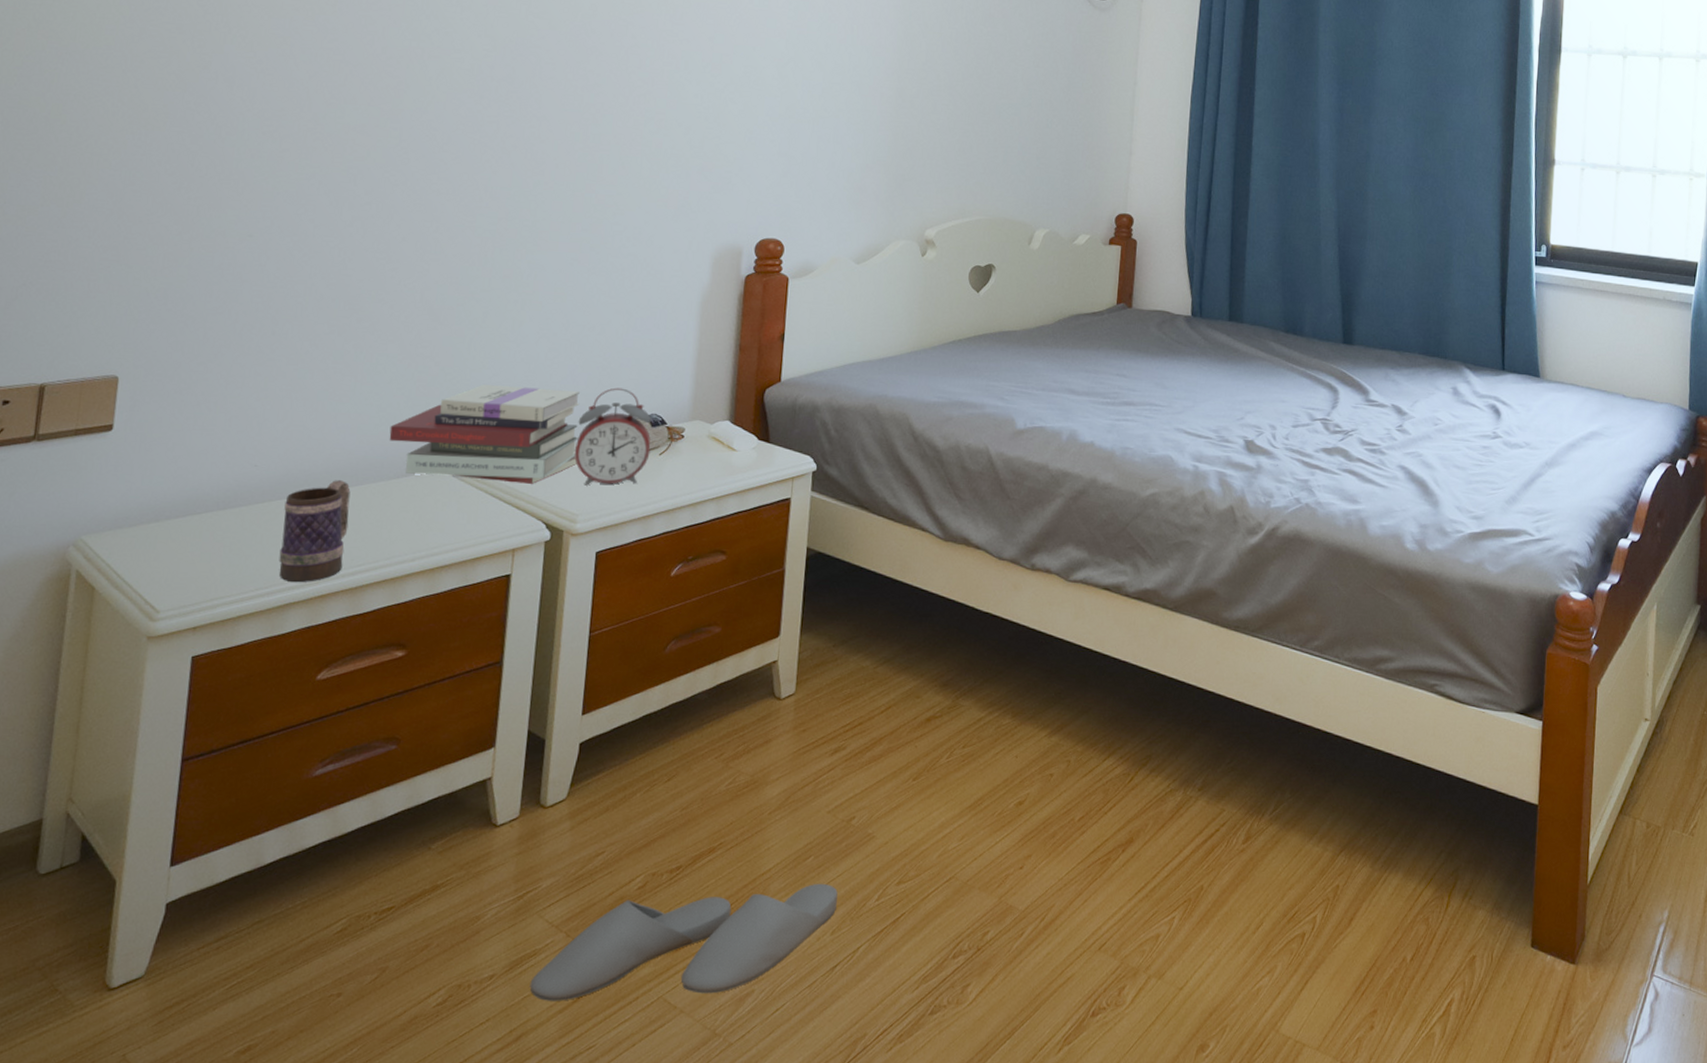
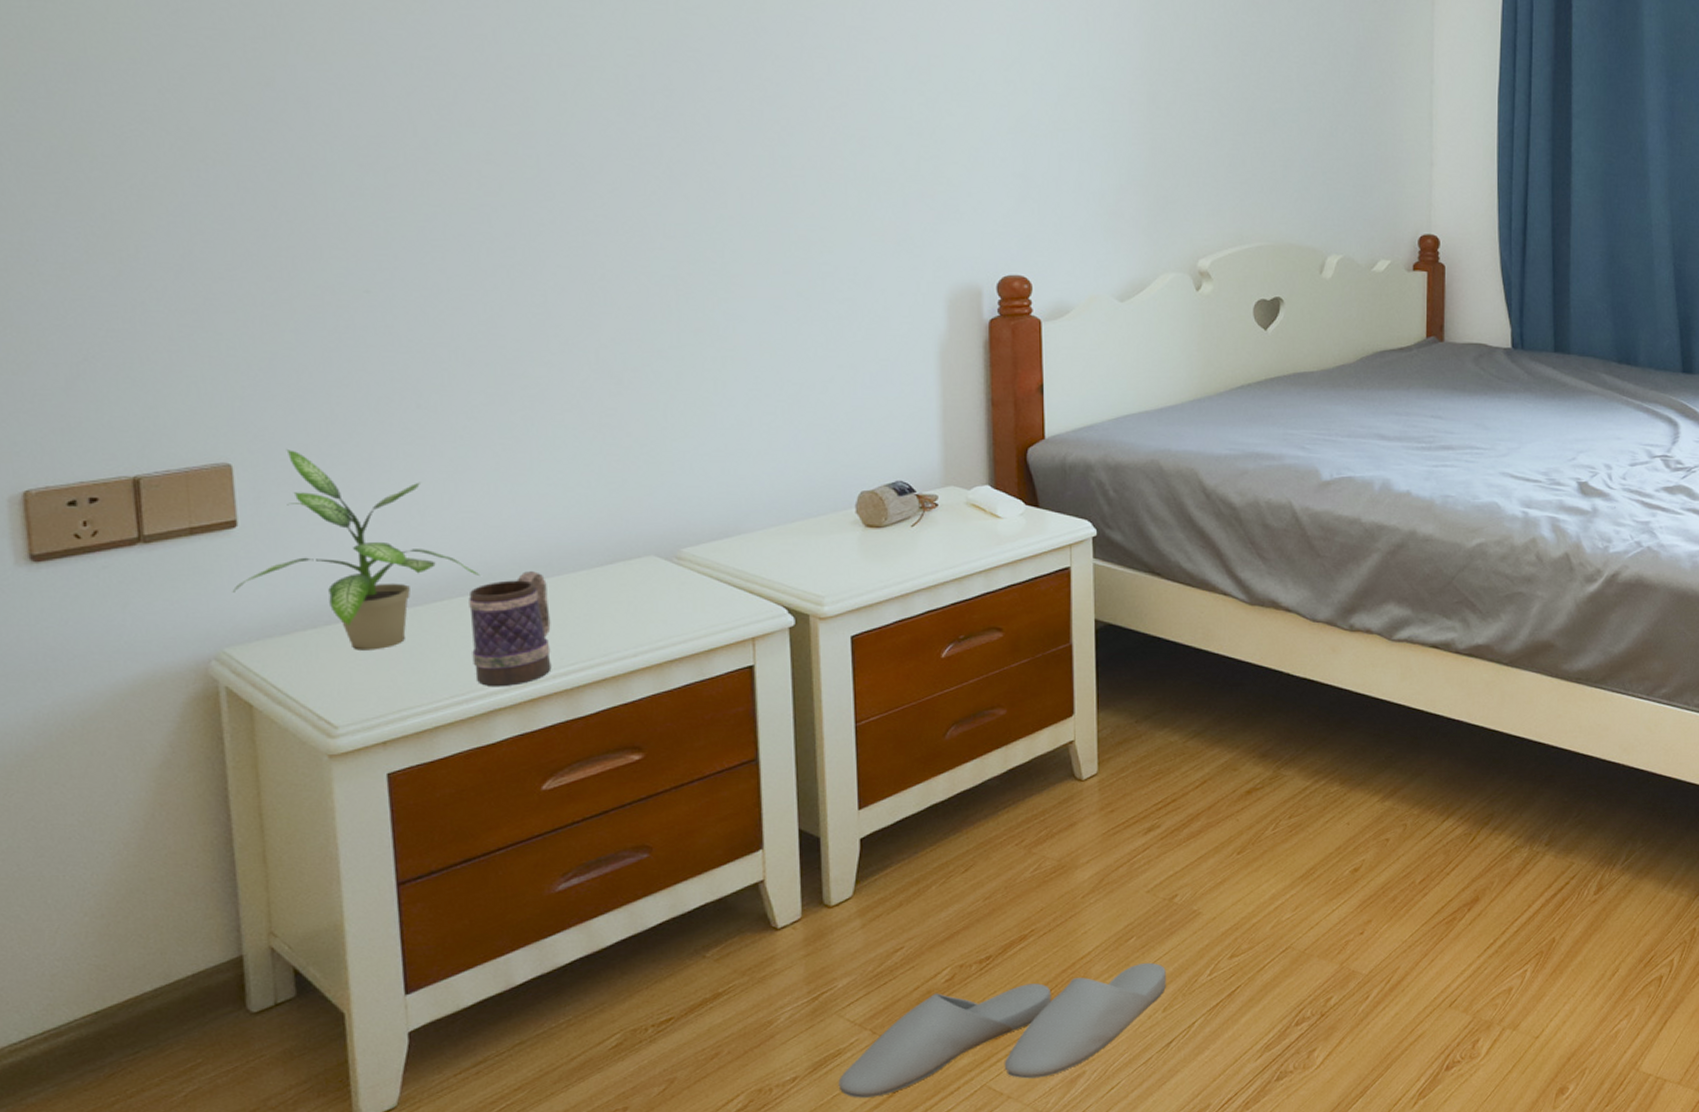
potted plant: none [97,366,298,544] -> present [232,449,481,650]
books: present [389,385,580,484] -> none [583,456,815,565]
alarm clock: present [574,387,651,486] -> none [809,453,900,564]

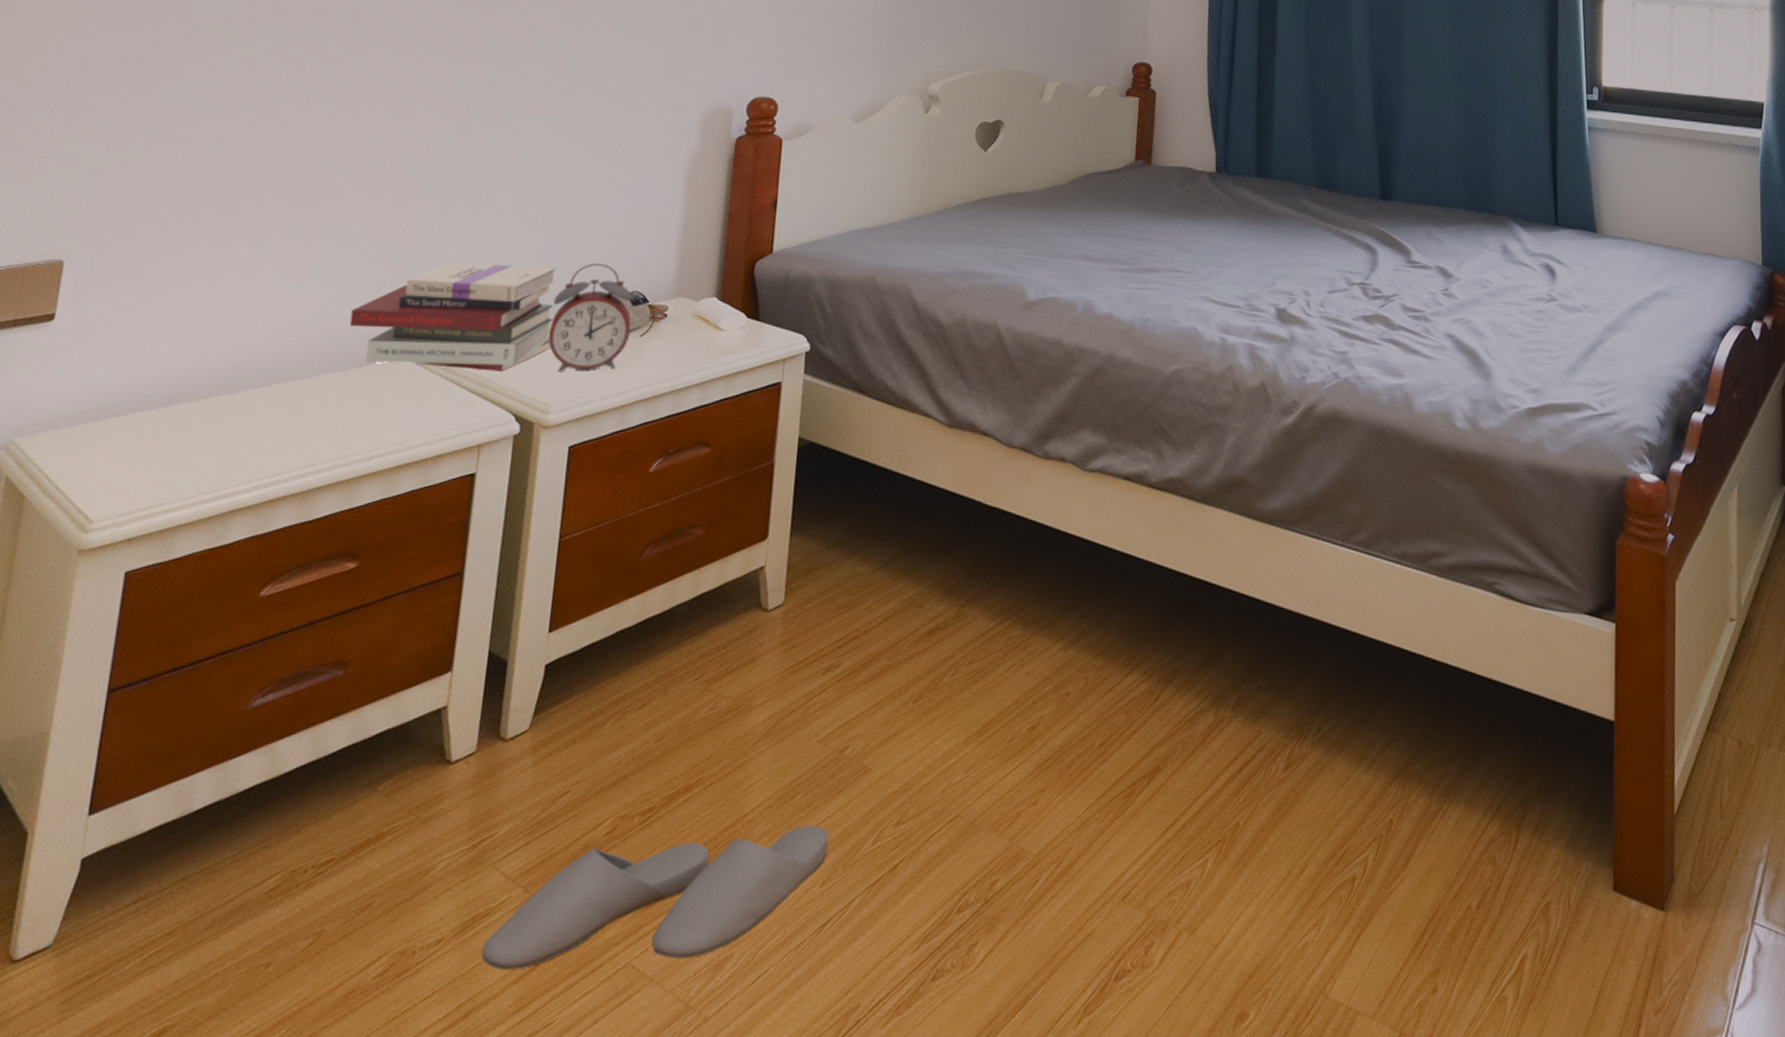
potted plant: present [232,449,481,650] -> none [34,248,250,445]
mug: present [469,571,552,687] -> none [225,371,306,487]
books: none [583,456,815,565] -> present [349,262,556,371]
alarm clock: none [809,453,900,564] -> present [548,263,632,372]

